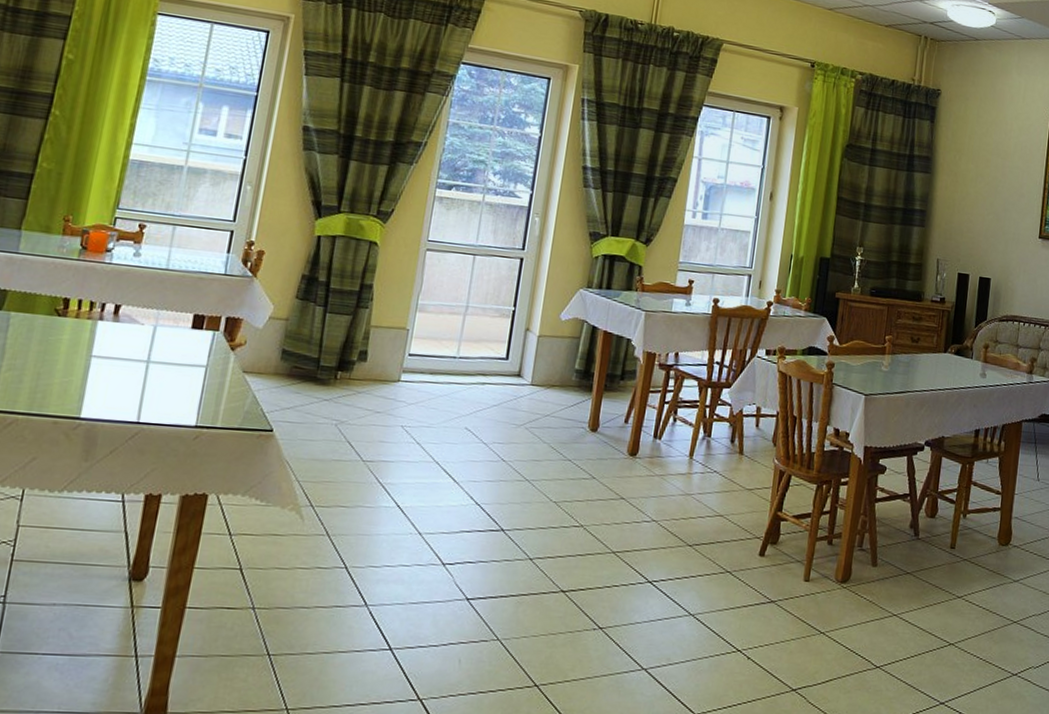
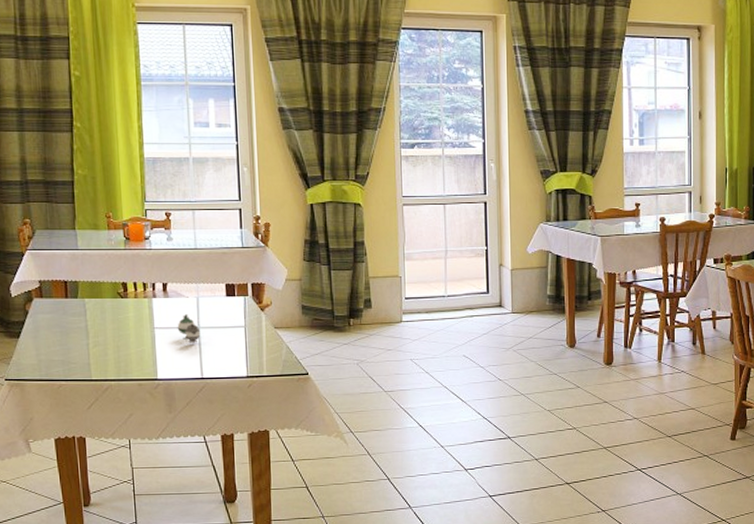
teapot: none [120,344,150,380] -> present [177,314,201,343]

